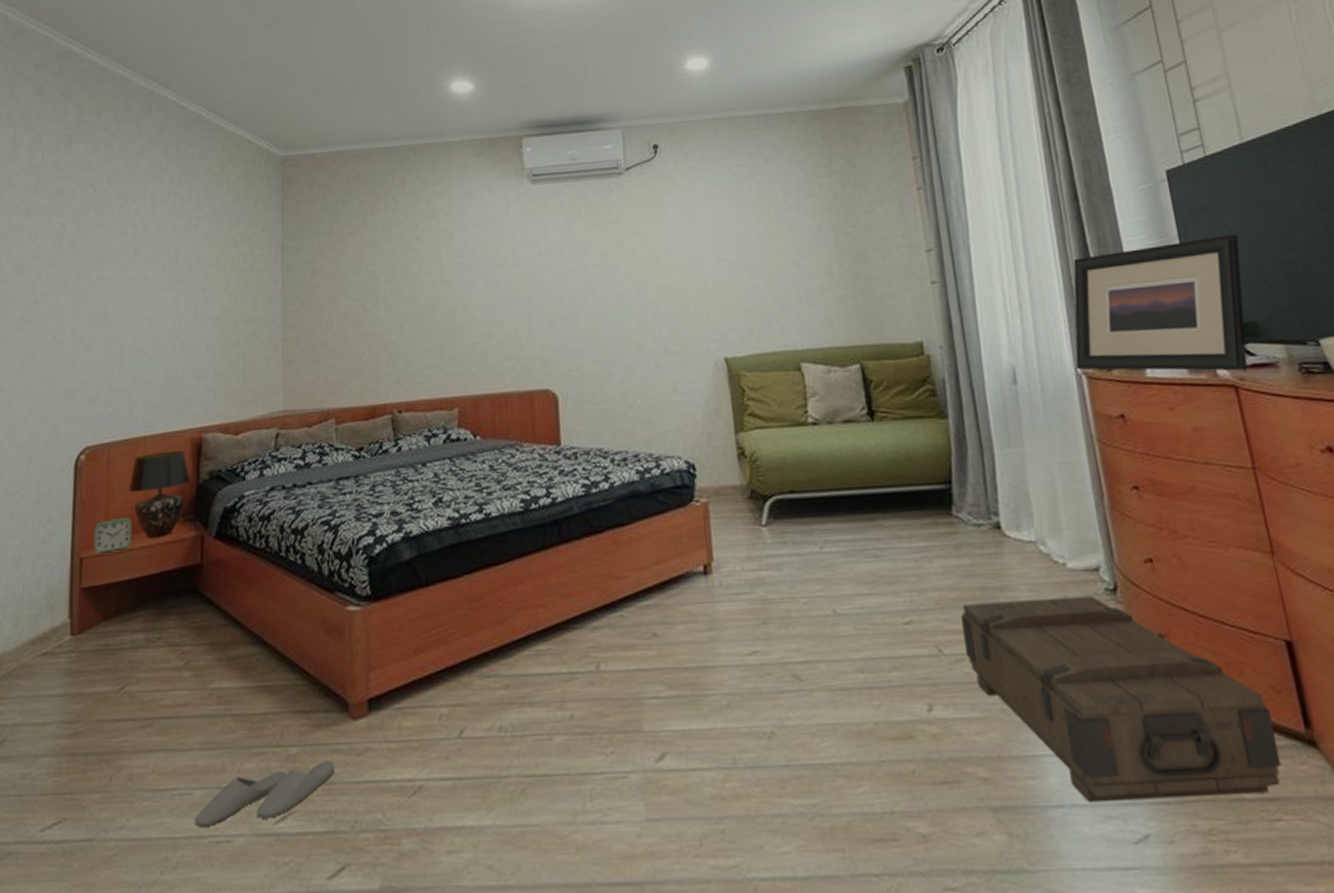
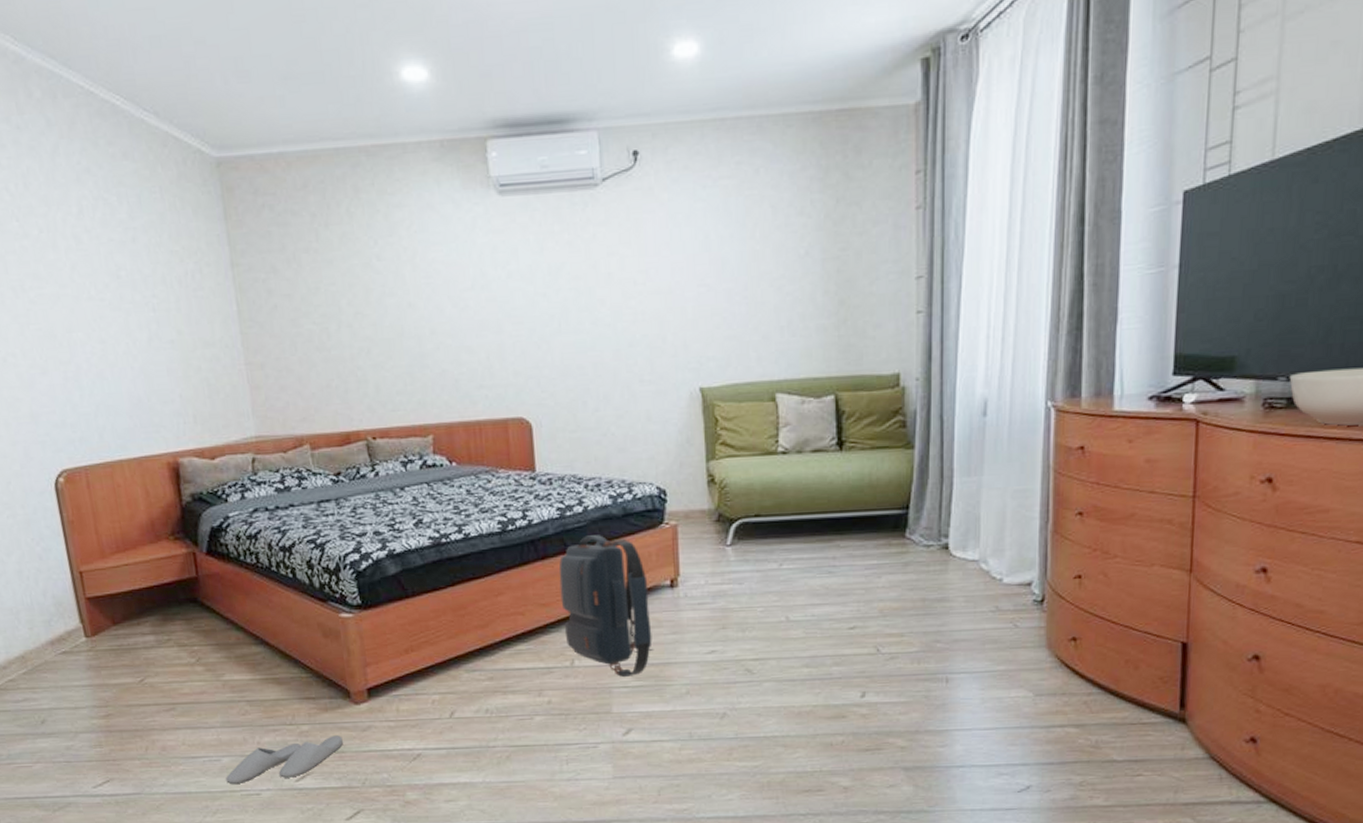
alarm clock: present [94,517,132,553] -> none [87,535,127,568]
table lamp: present [128,450,190,538] -> none [113,473,174,554]
backpack: none [583,514,689,686] -> present [559,535,654,678]
ammo crate: present [960,596,1282,802] -> none [900,606,1155,763]
picture frame: present [1073,234,1248,371] -> none [1047,264,1239,406]

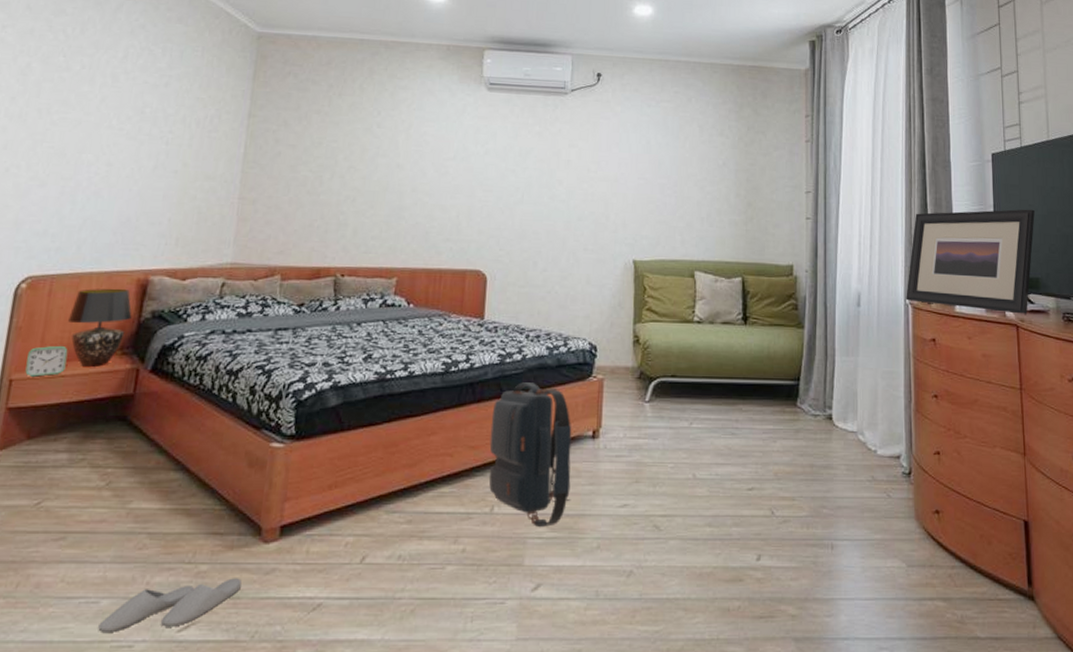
alarm clock: none [87,535,127,568] -> present [25,345,68,377]
table lamp: none [113,473,174,554] -> present [67,288,132,367]
picture frame: none [1047,264,1239,406] -> present [906,209,1035,314]

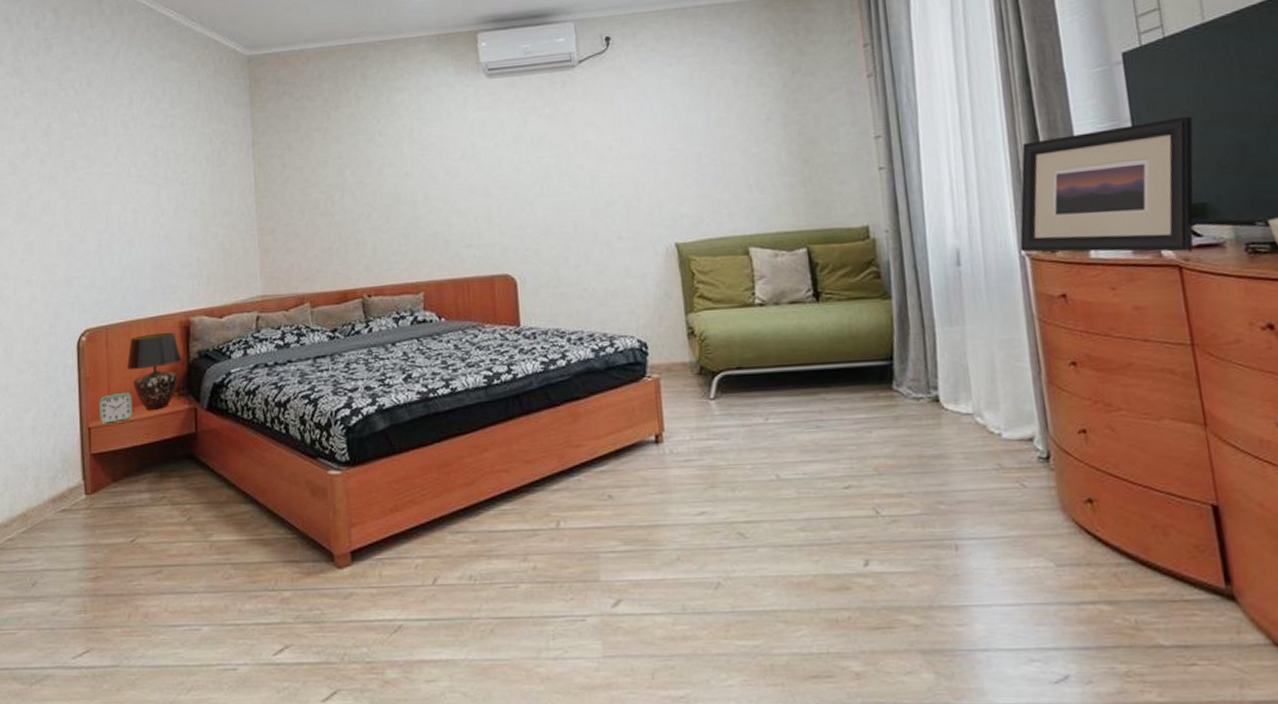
slippers: present [98,578,242,632] -> none [204,603,324,657]
backpack: present [489,382,572,528] -> none [543,389,642,542]

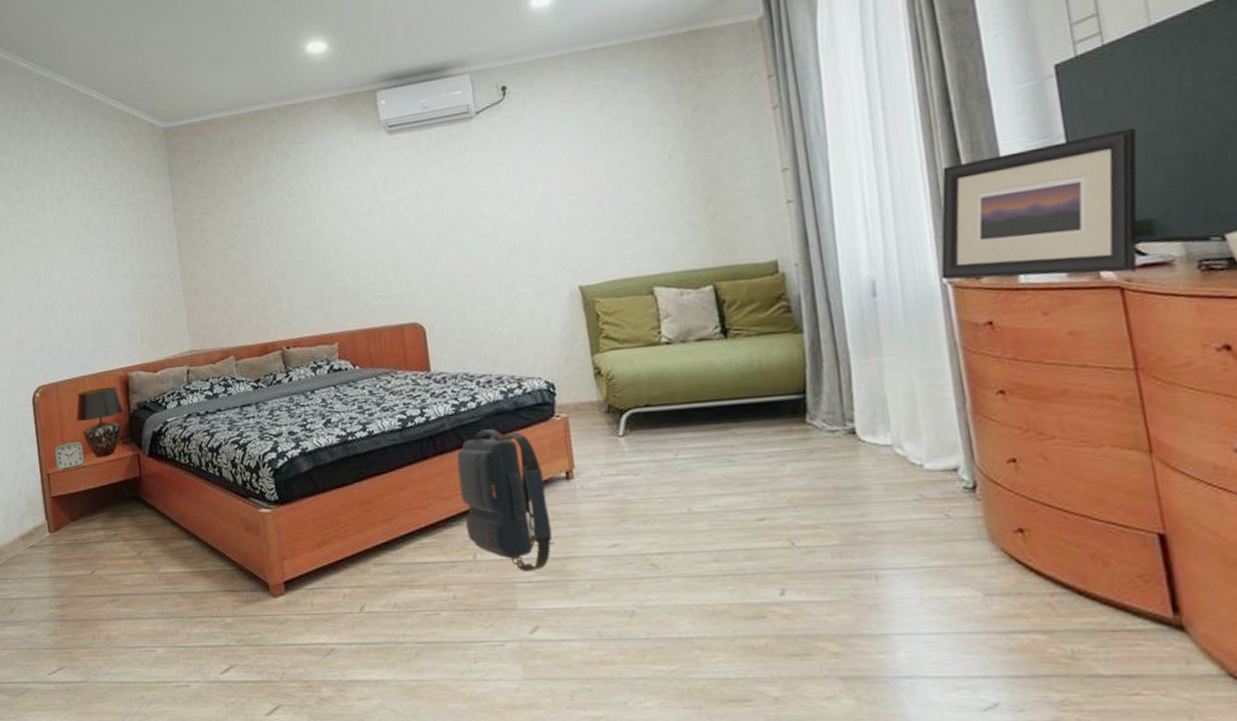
backpack: none [543,389,642,542] -> present [457,429,555,573]

